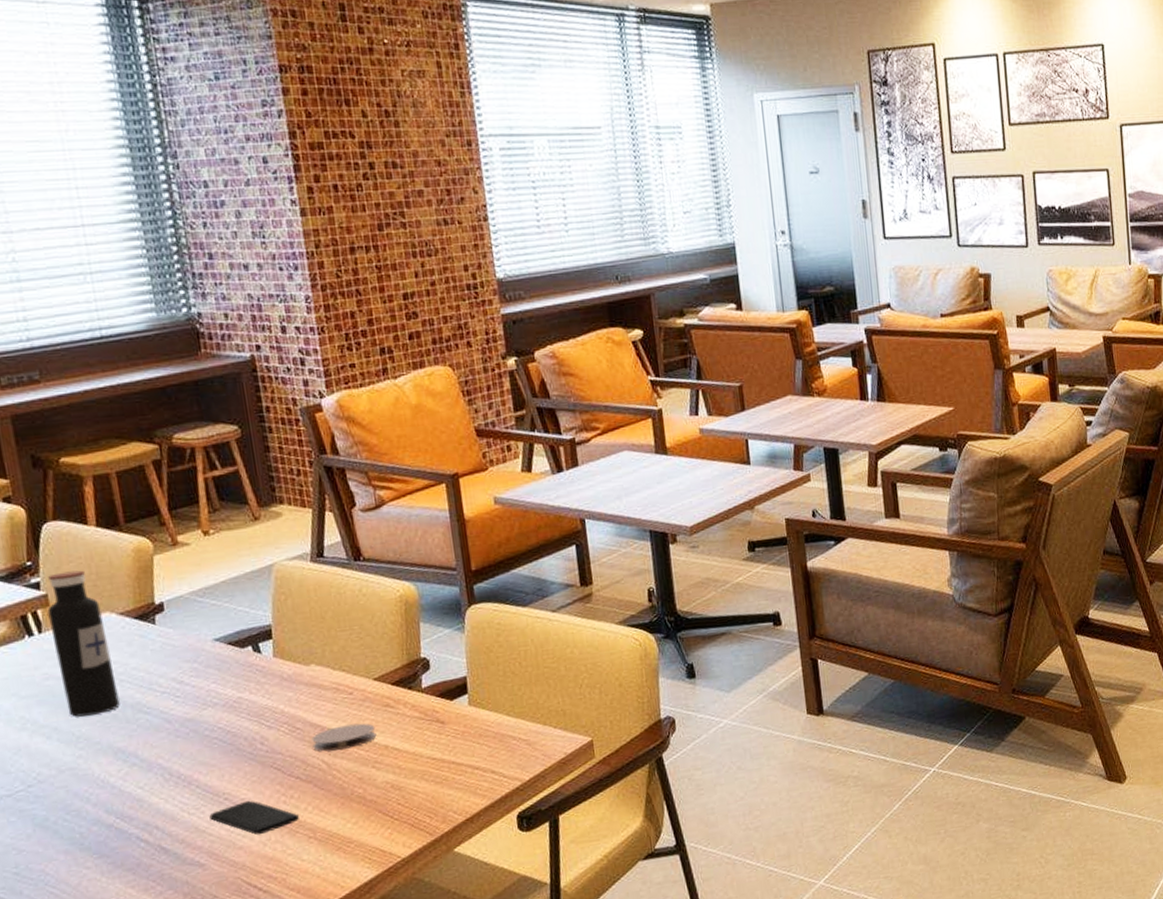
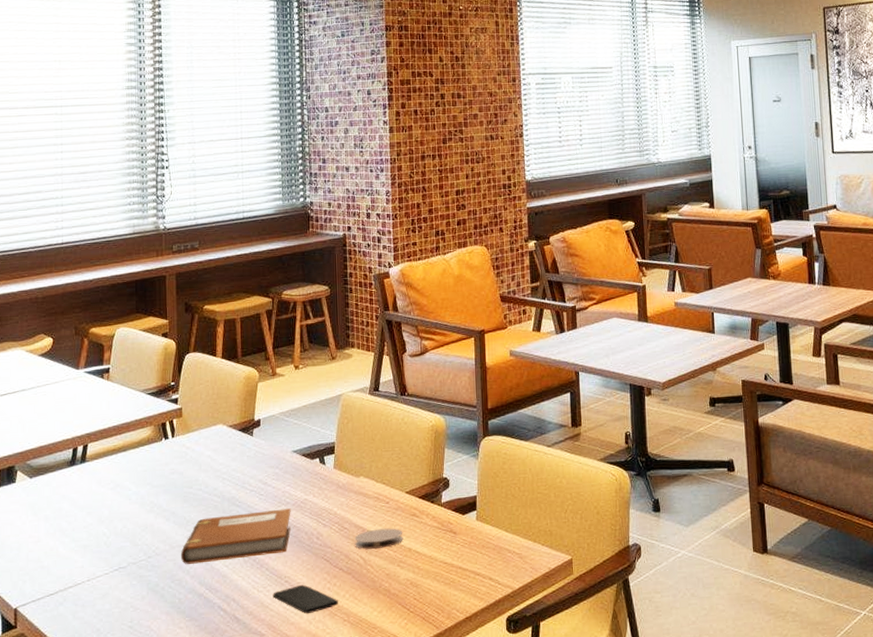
water bottle: present [47,570,120,717] -> none [180,391,220,505]
notebook: none [74,710,224,791] -> present [181,508,291,564]

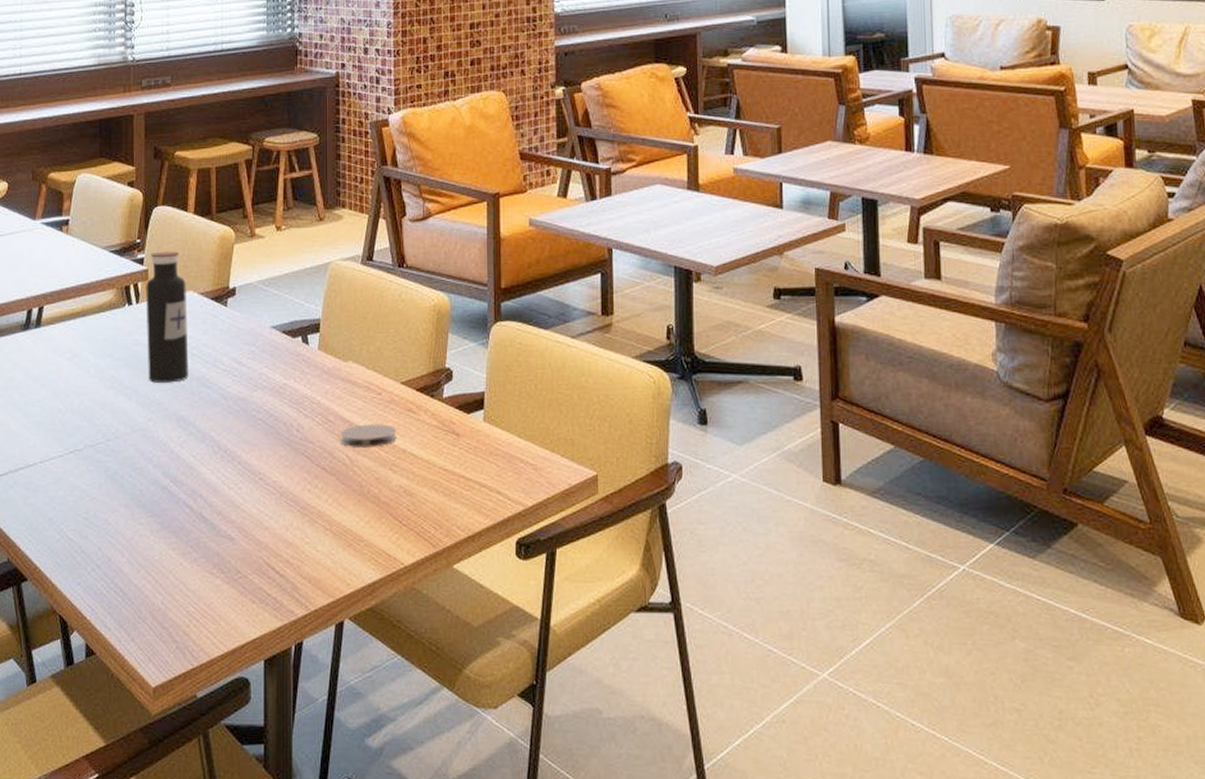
water bottle: none [180,391,220,505] -> present [146,251,189,383]
notebook: present [181,508,291,564] -> none [144,394,268,451]
smartphone: present [273,584,338,614] -> none [245,483,319,519]

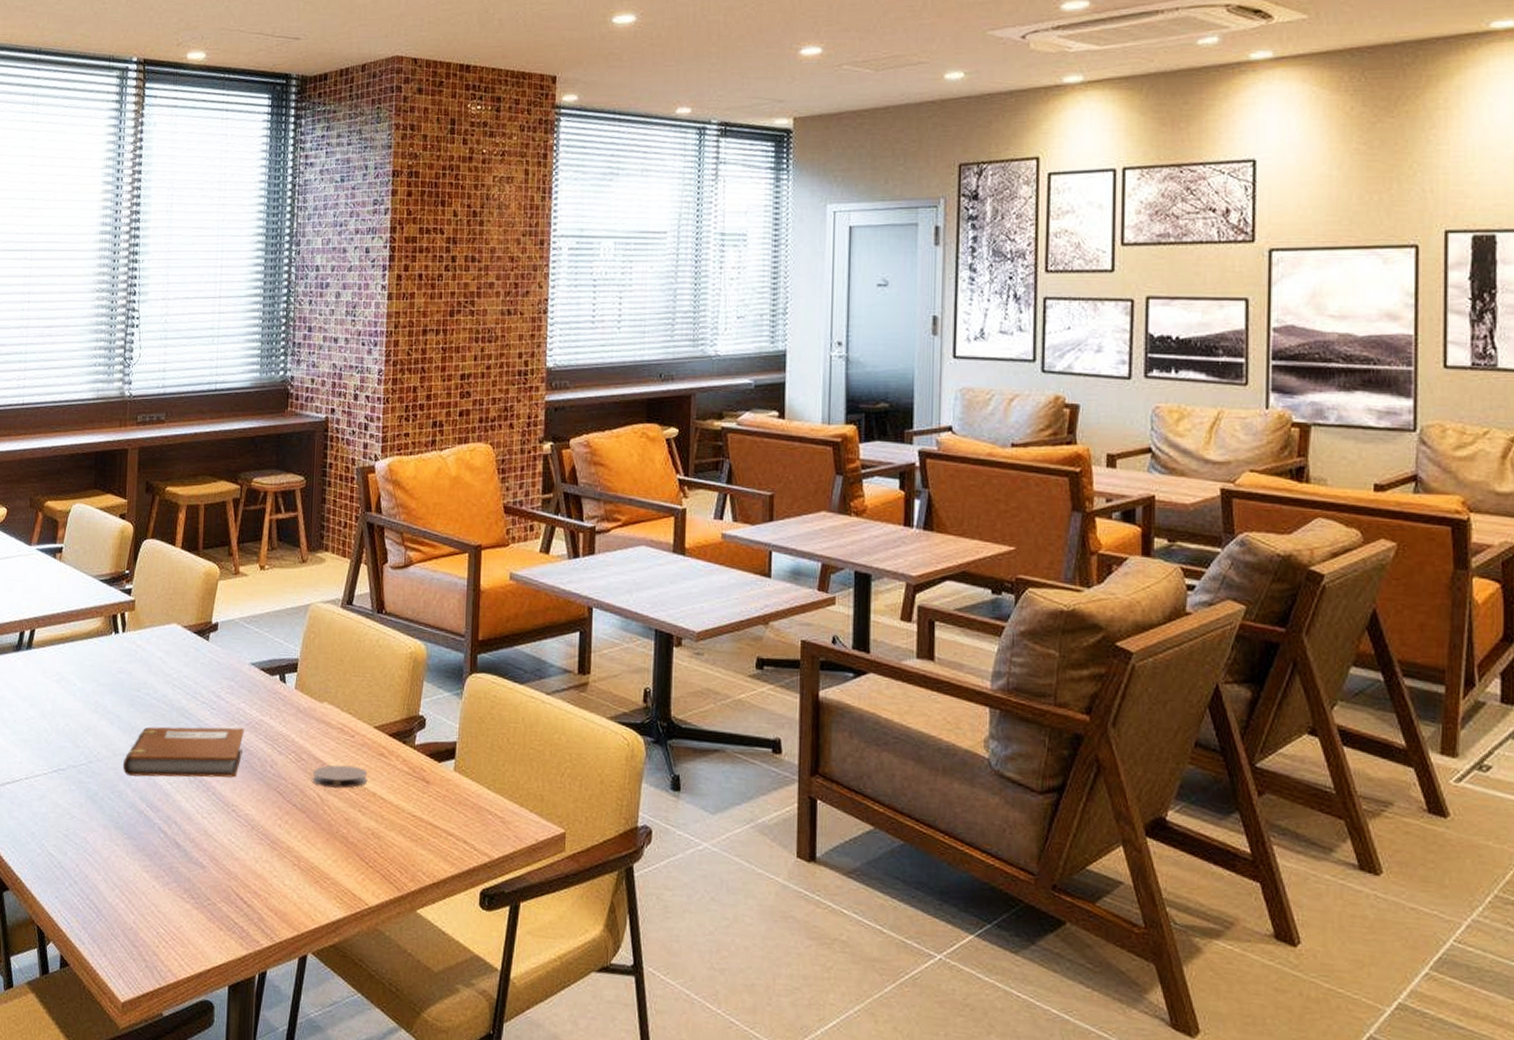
notebook: none [144,394,268,451] -> present [123,727,245,778]
water bottle: present [146,251,189,383] -> none [130,583,171,711]

